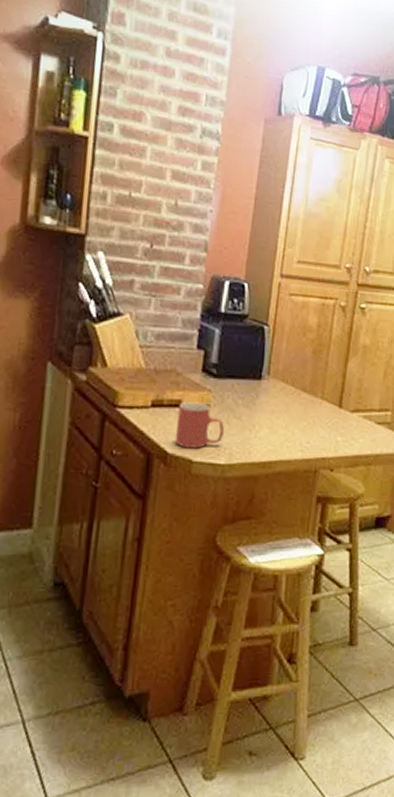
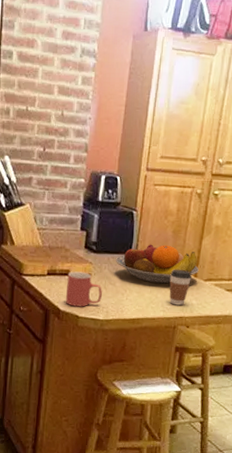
fruit bowl: none [241,367,344,417] -> present [115,244,199,284]
coffee cup: none [308,397,336,444] -> present [169,269,192,306]

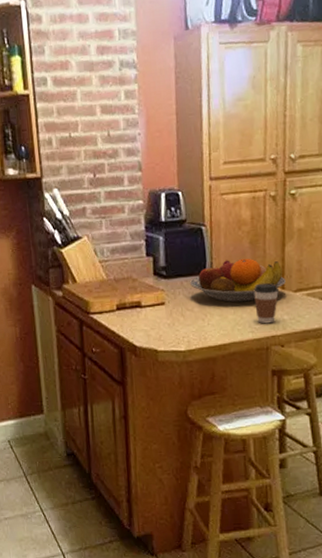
mug: present [65,271,102,307] -> none [139,301,181,341]

